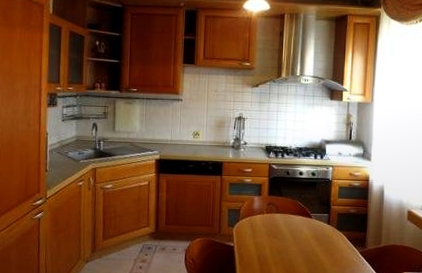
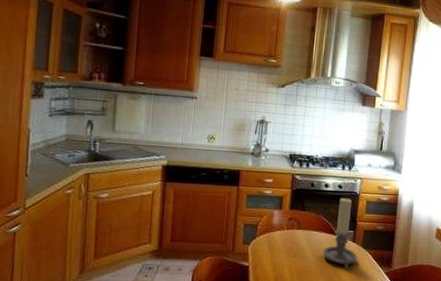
candle holder: none [300,184,333,249] -> present [323,198,358,269]

